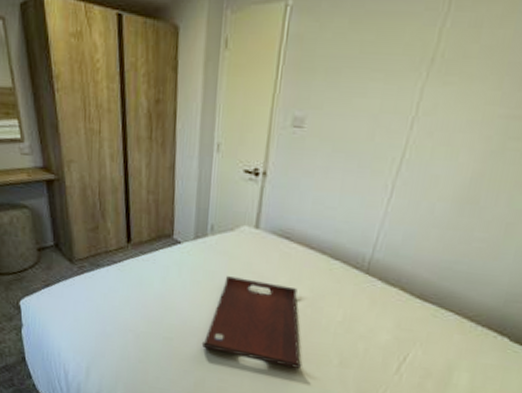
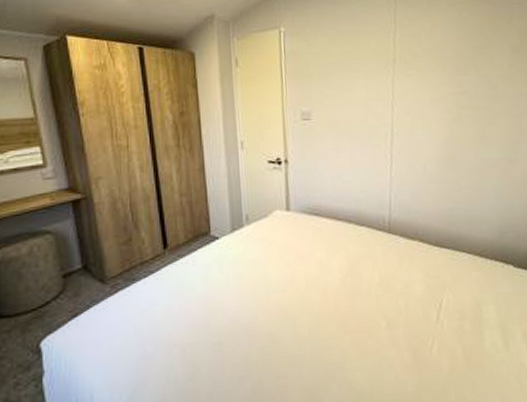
serving tray: present [201,276,302,369] -> none [253,259,355,345]

